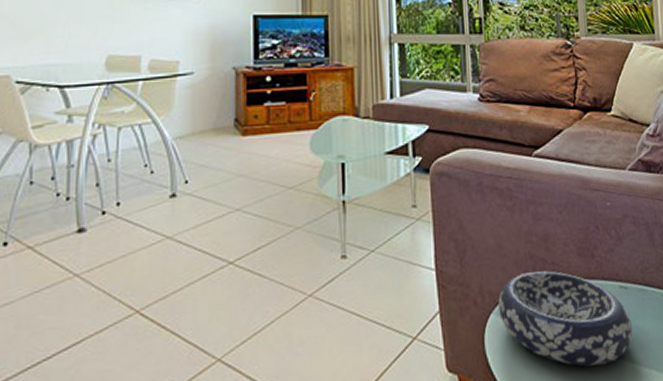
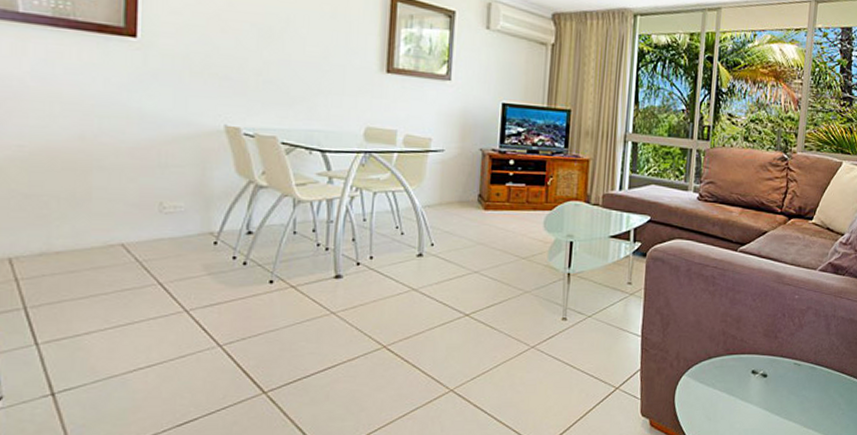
decorative bowl: present [498,271,633,367] -> none [690,346,800,422]

